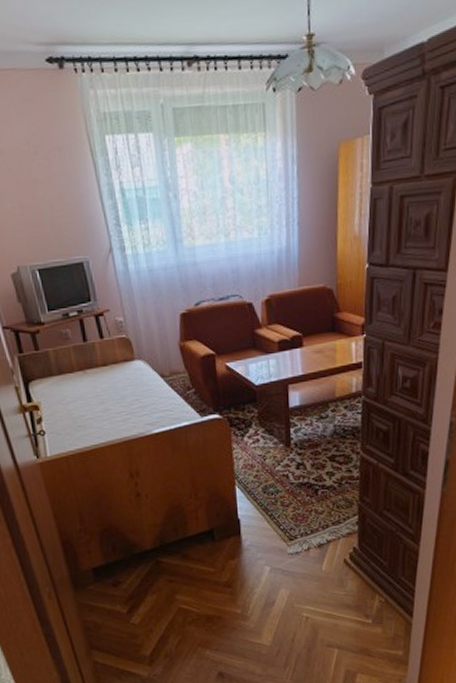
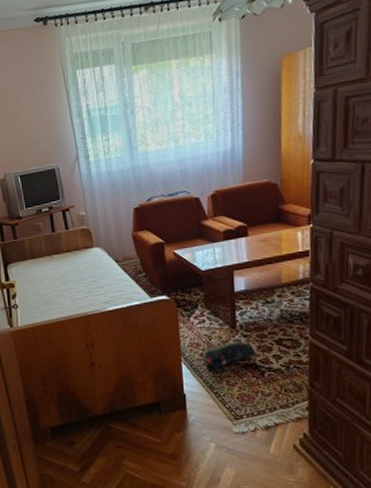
shoe: none [257,459,309,490] -> present [203,340,255,368]

